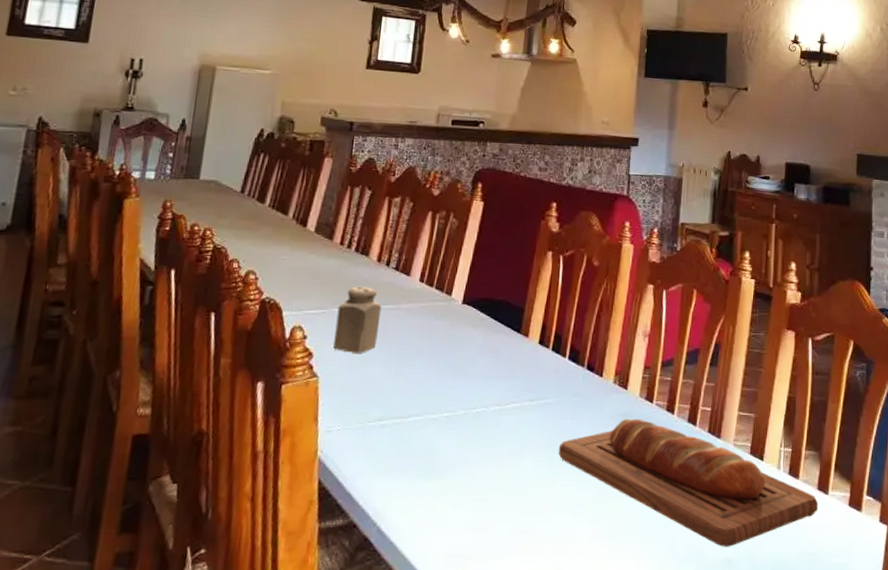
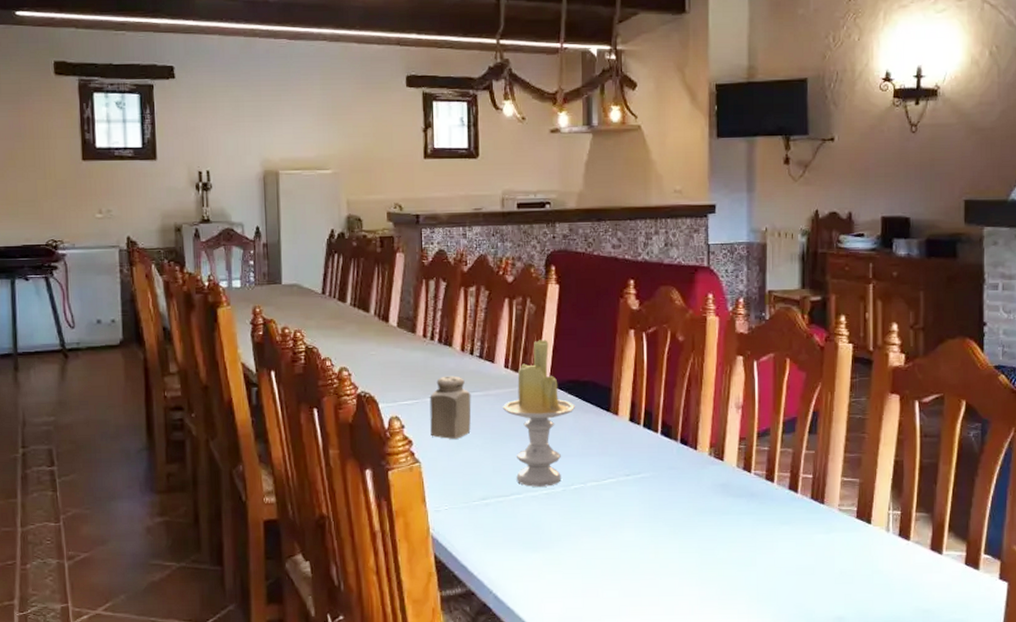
candle: none [412,255,487,409] -> present [502,340,576,487]
bread loaf: present [558,418,819,547] -> none [658,488,932,606]

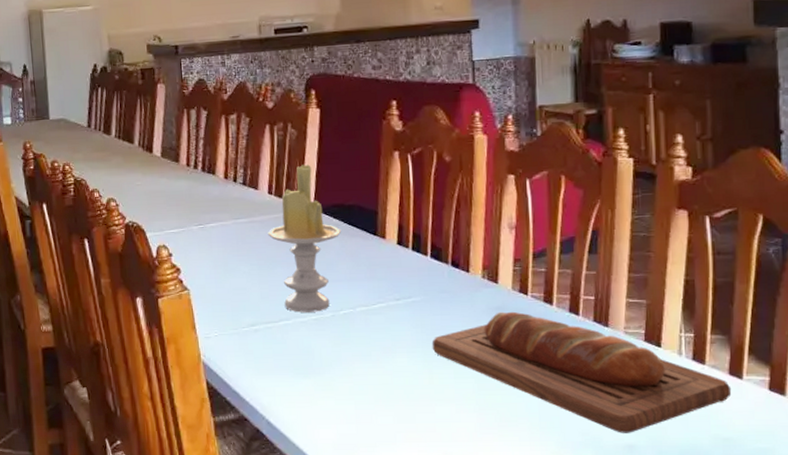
salt shaker: present [429,376,471,439] -> none [195,203,237,266]
bread loaf: none [658,488,932,606] -> present [431,311,732,433]

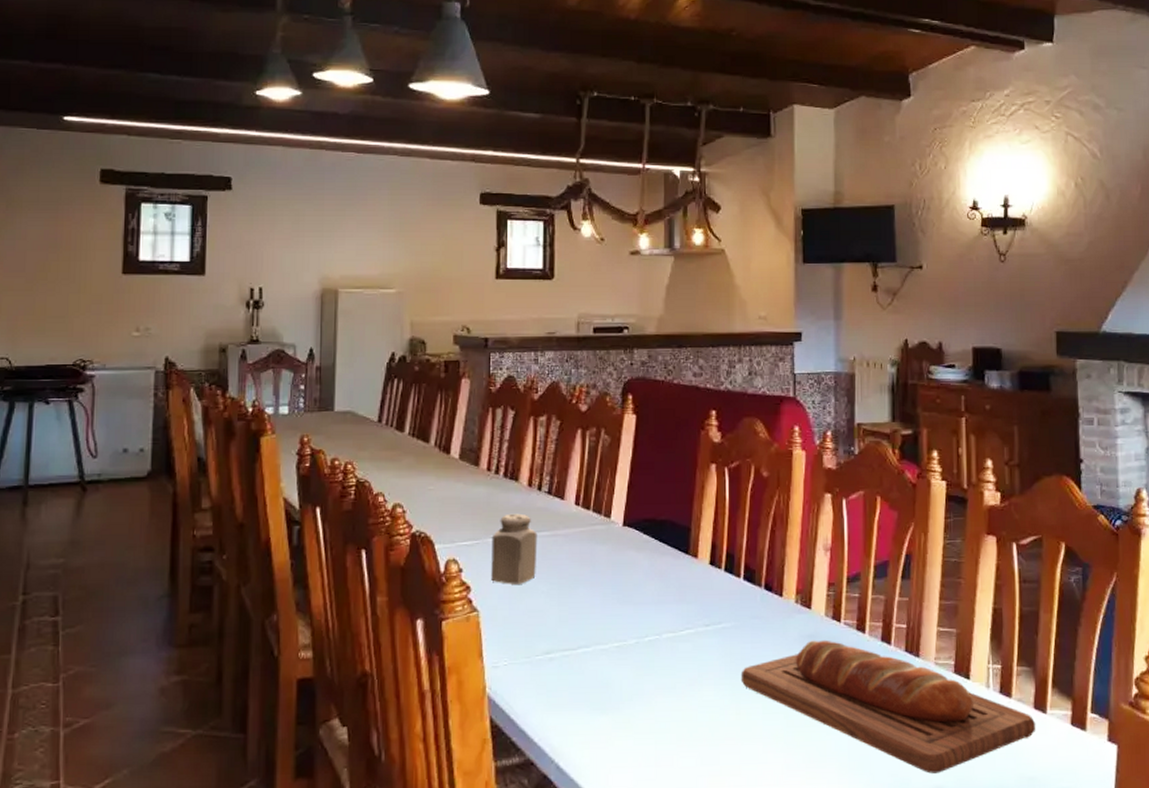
salt shaker: none [195,203,237,266] -> present [491,513,538,584]
candle: present [267,164,342,313] -> none [571,474,652,639]

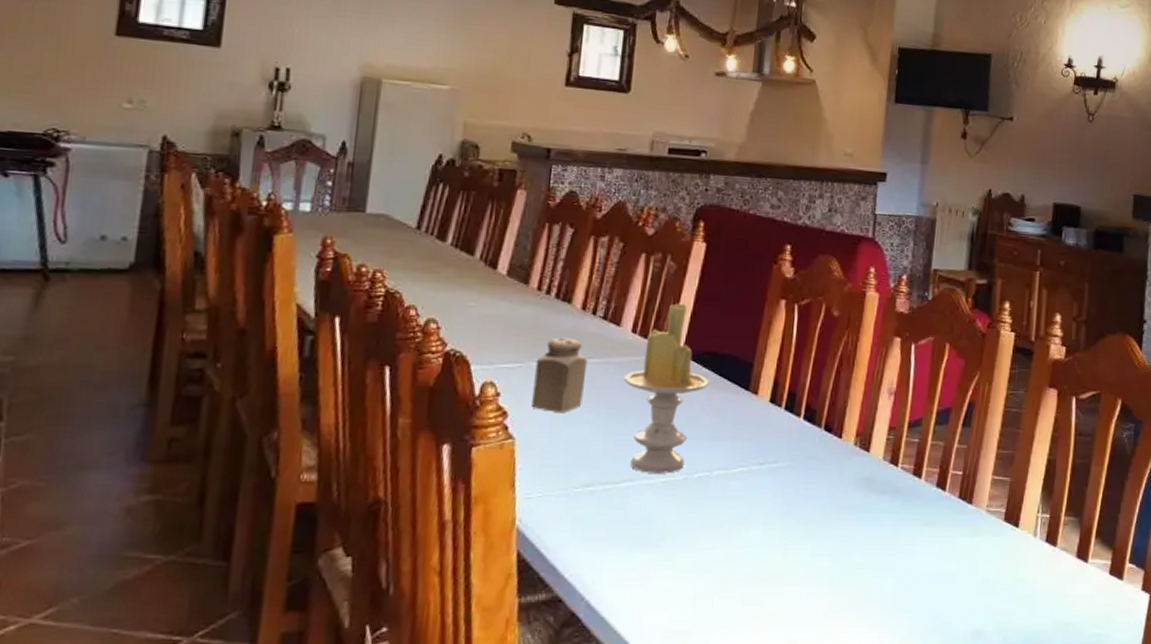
candle: none [571,474,652,639] -> present [623,303,710,474]
bread loaf: present [740,640,1036,774] -> none [791,483,1077,618]

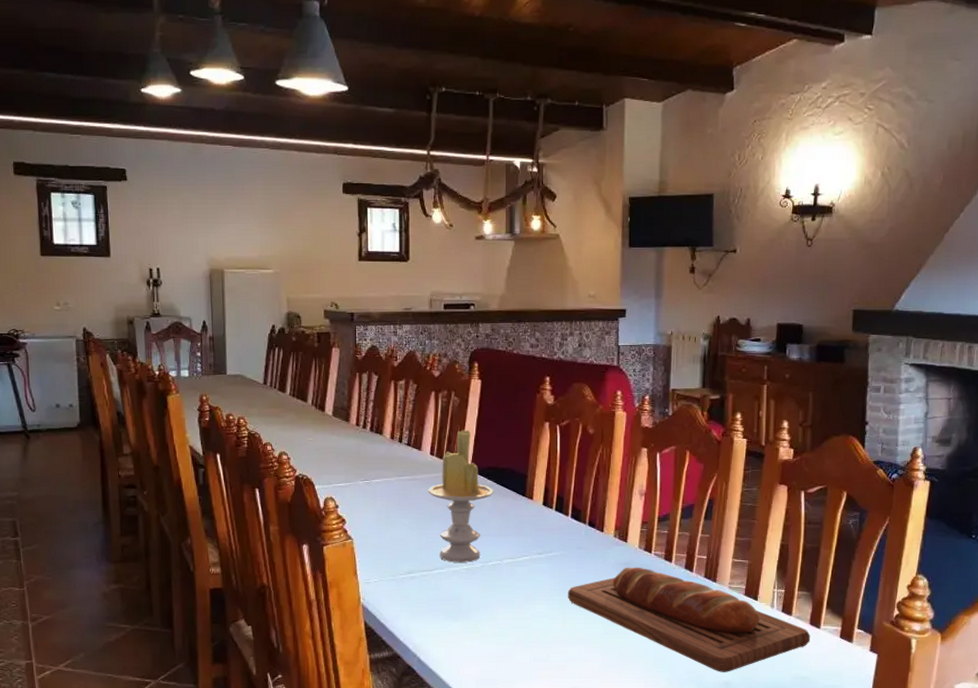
salt shaker: present [531,337,588,412] -> none [361,461,400,518]
bread loaf: none [791,483,1077,618] -> present [567,567,811,672]

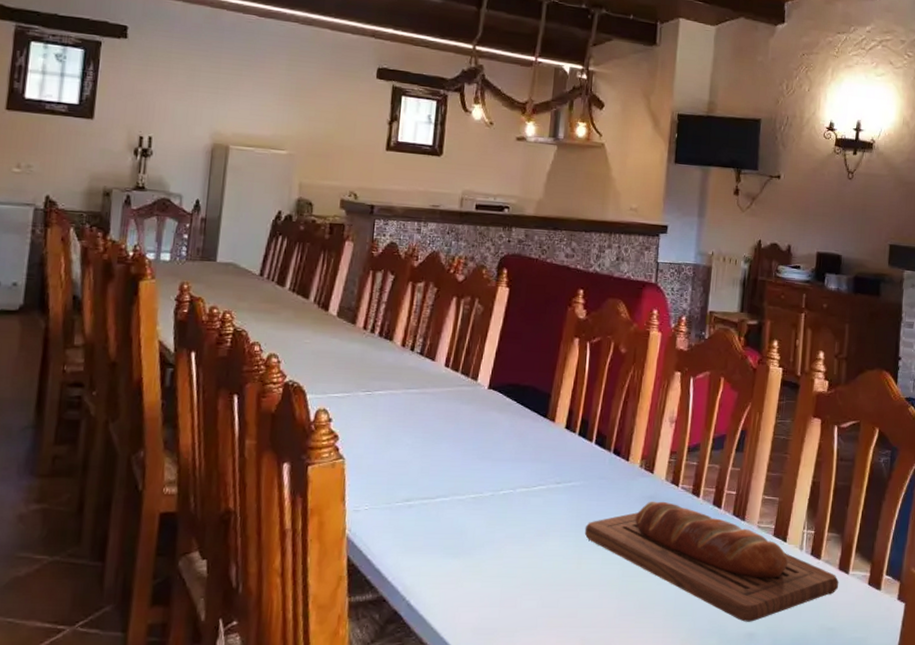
candle: present [428,430,494,563] -> none [438,341,513,491]

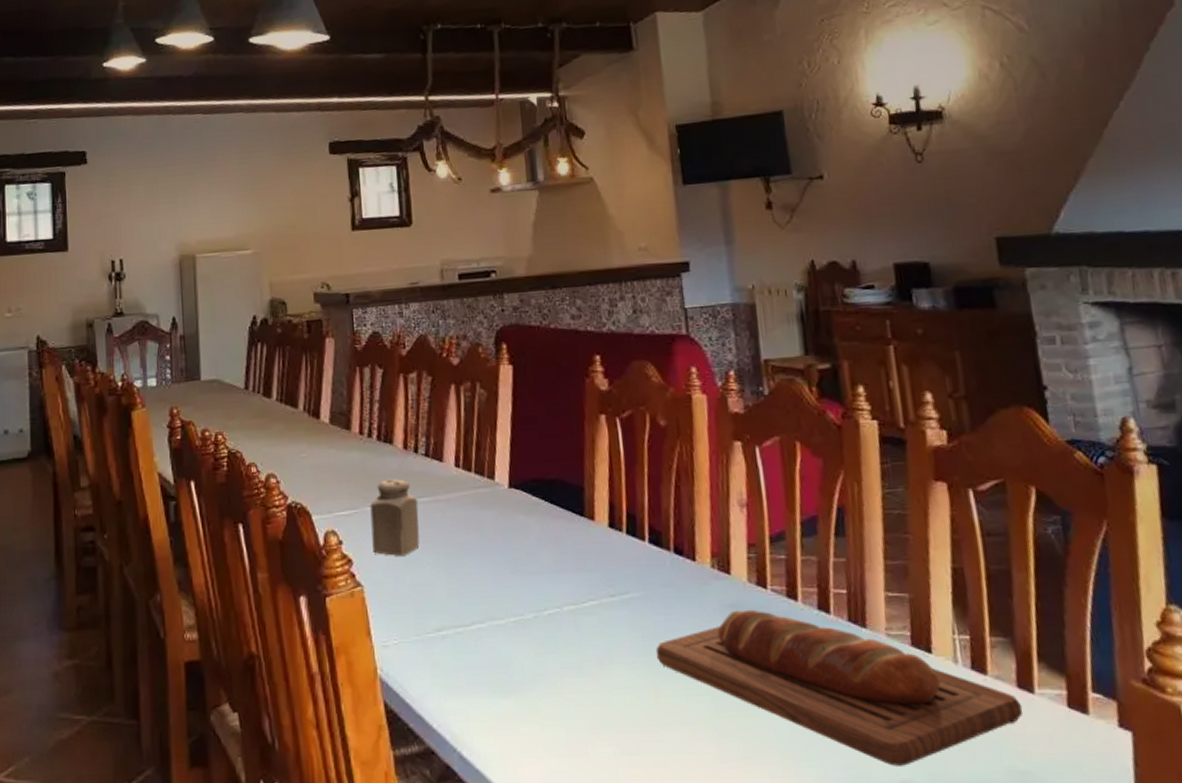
salt shaker: none [359,370,407,436] -> present [370,479,420,556]

